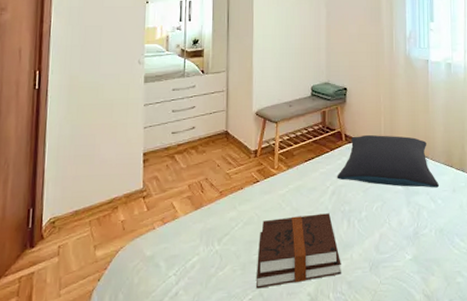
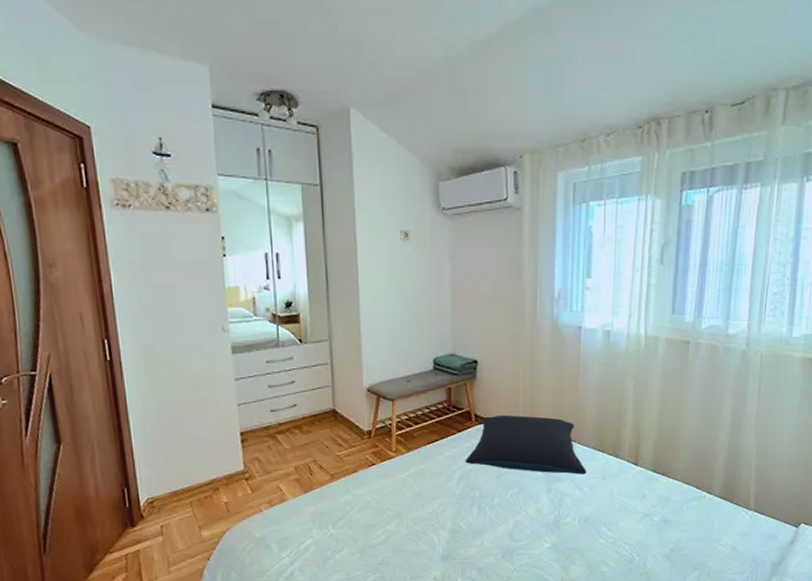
hardback book: present [256,213,341,289] -> none [377,499,470,572]

